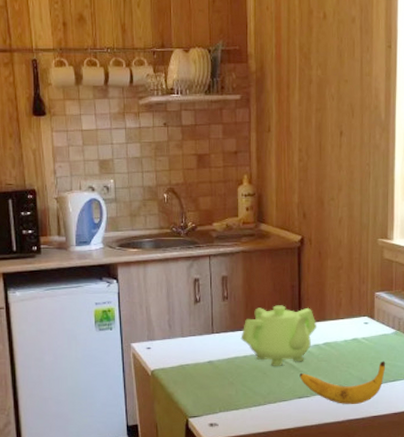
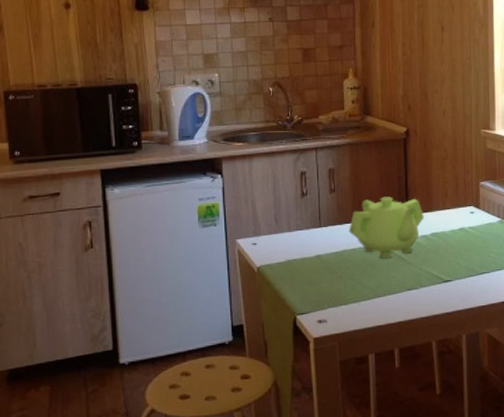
banana: present [299,361,386,405] -> none [408,249,493,296]

